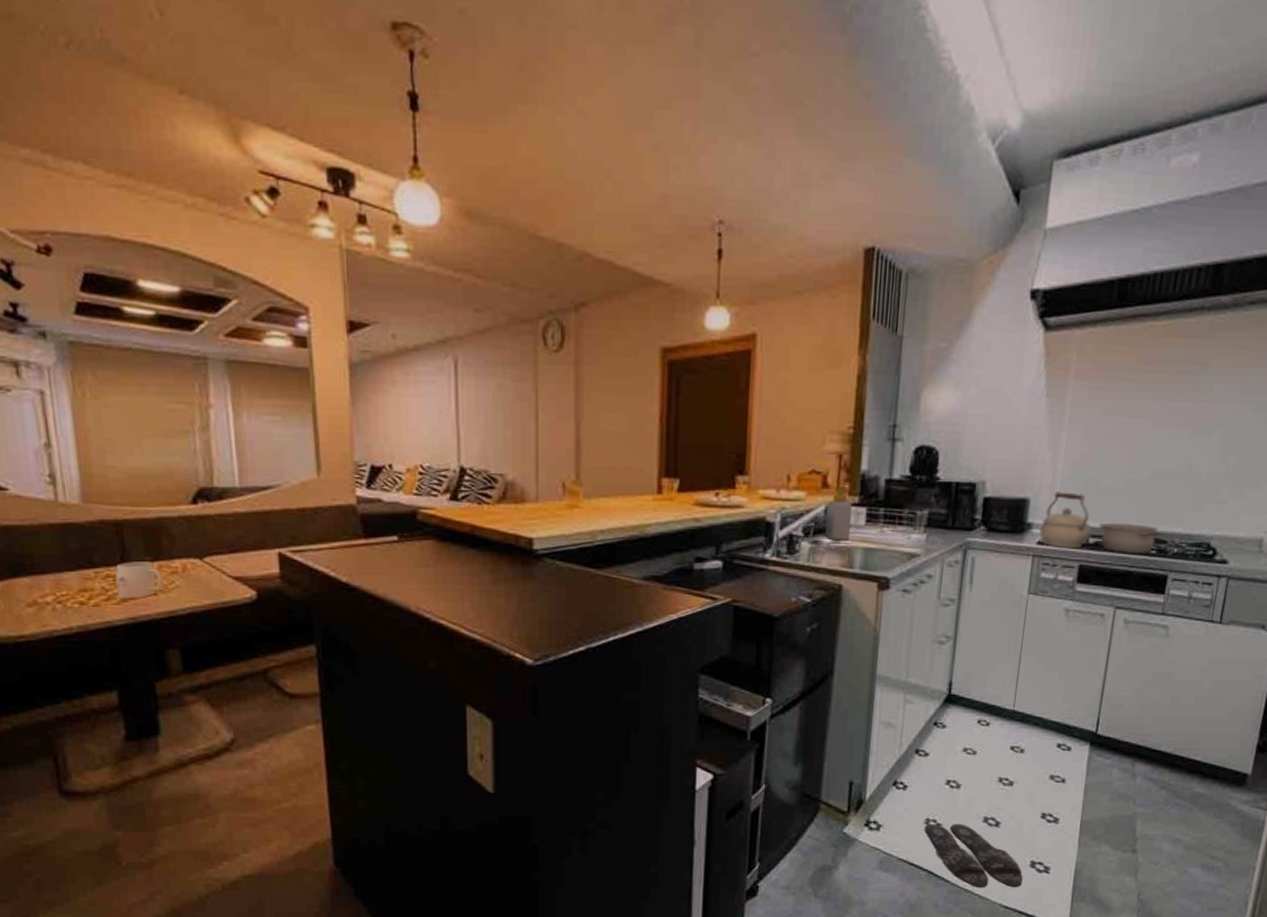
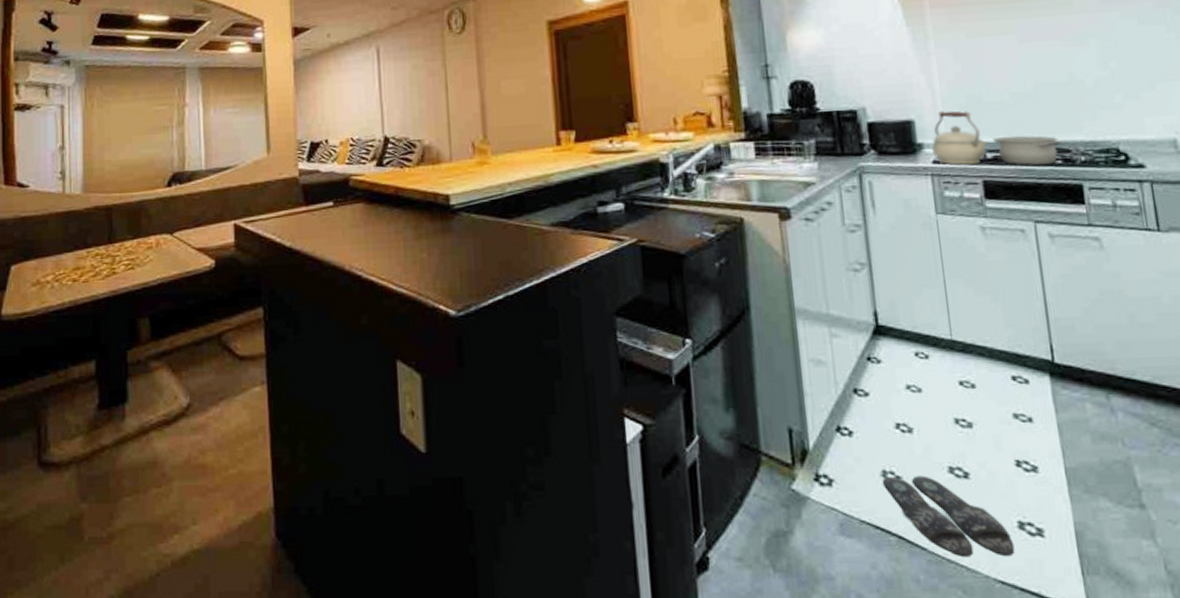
mug: present [115,561,163,600] -> none [103,240,140,275]
soap bottle: present [824,485,853,540] -> none [715,123,743,175]

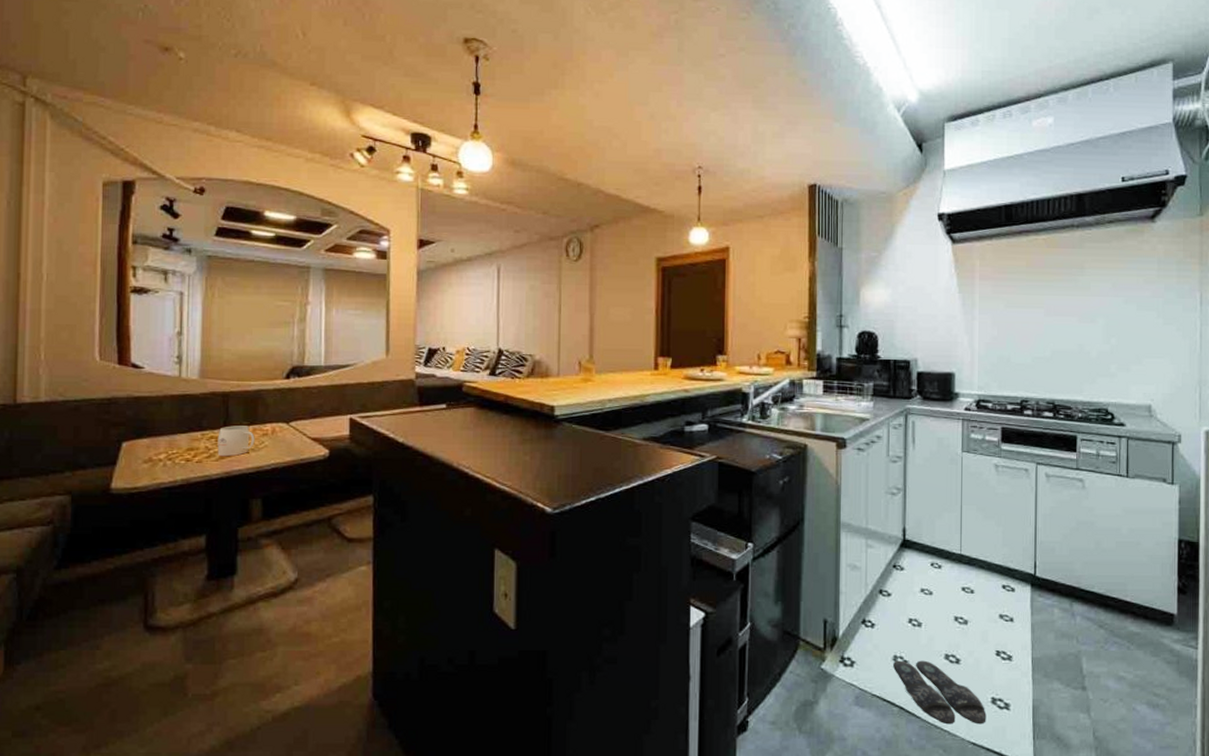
mug: none [103,240,140,275] -> present [217,425,255,457]
kettle: present [932,110,987,165] -> none [966,367,1009,413]
cooking pot: present [993,135,1062,165] -> none [1014,392,1066,418]

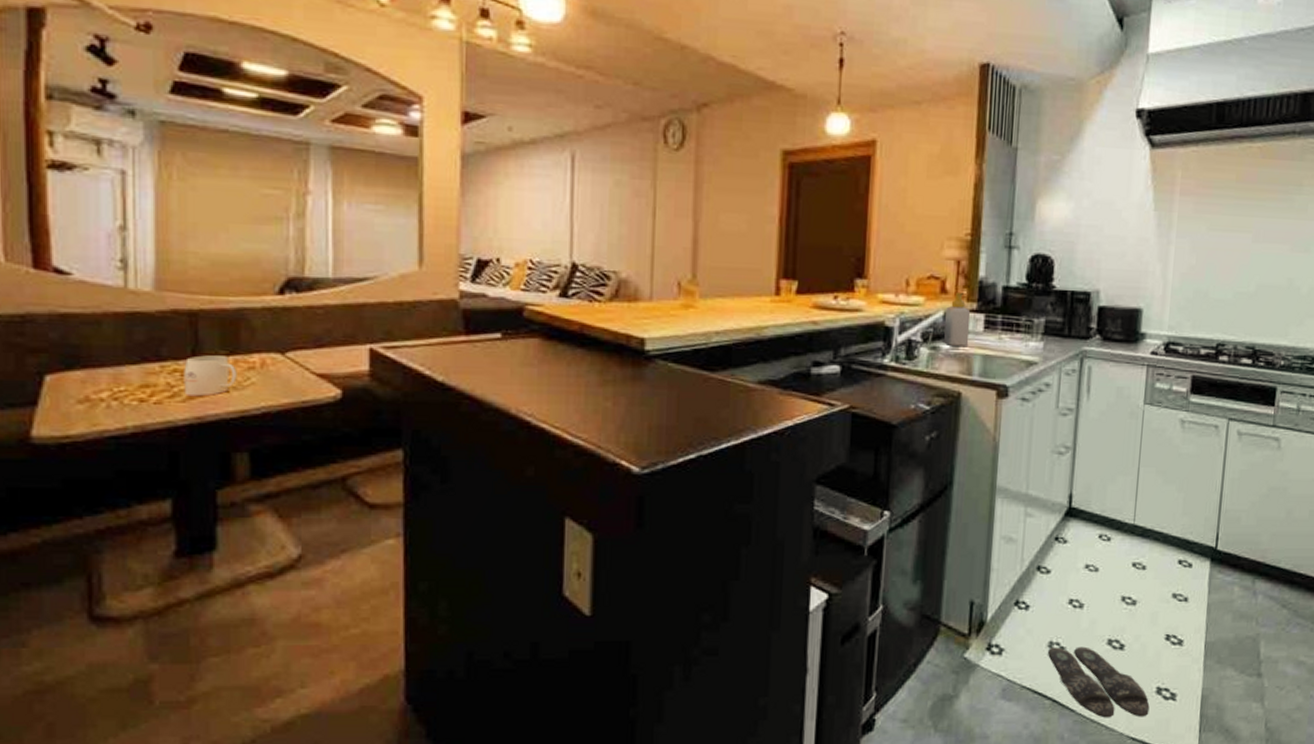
soap bottle: none [790,363,812,407] -> present [943,291,971,346]

